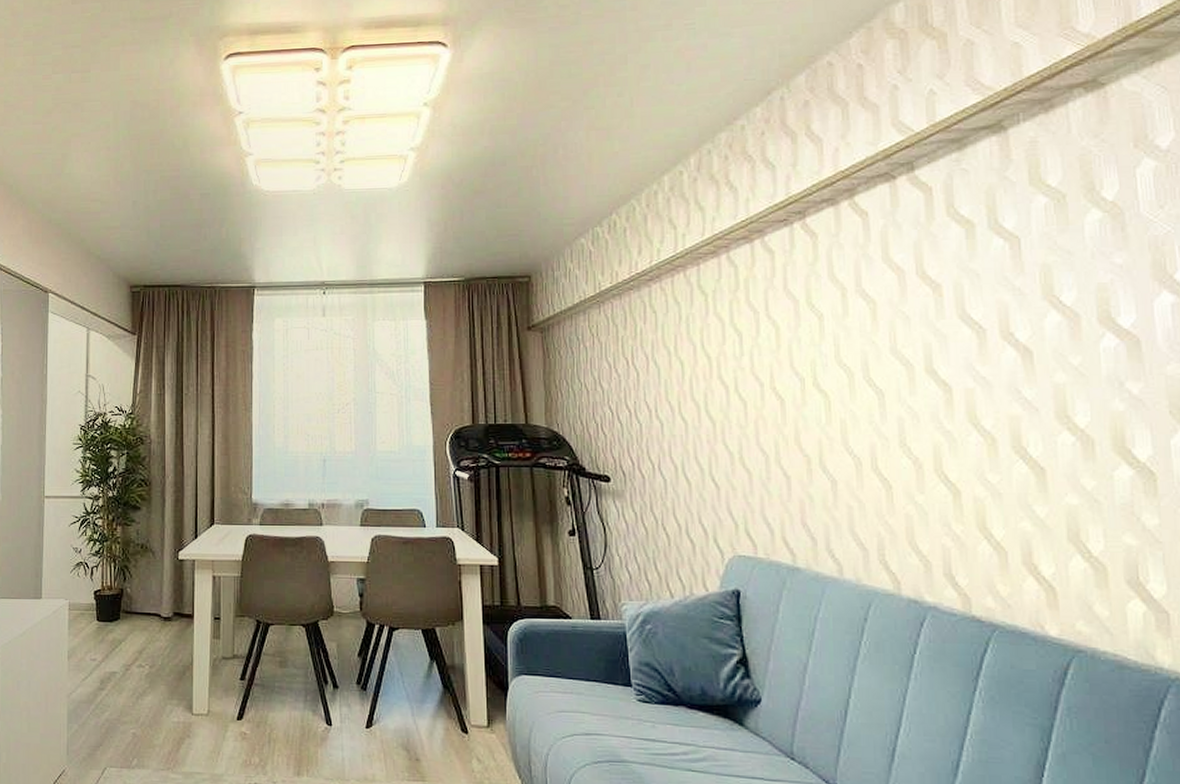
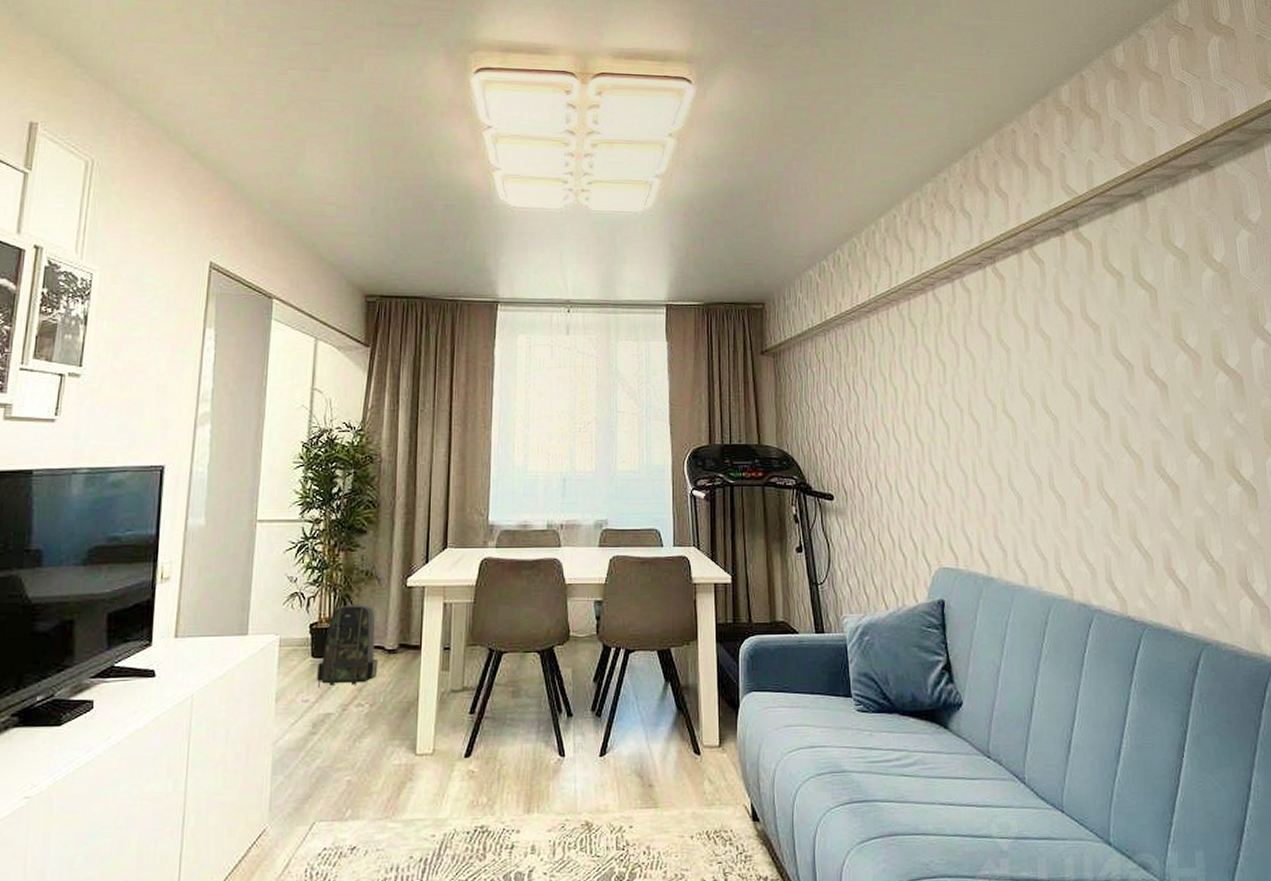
backpack: none [103,574,156,648] -> present [317,604,378,687]

